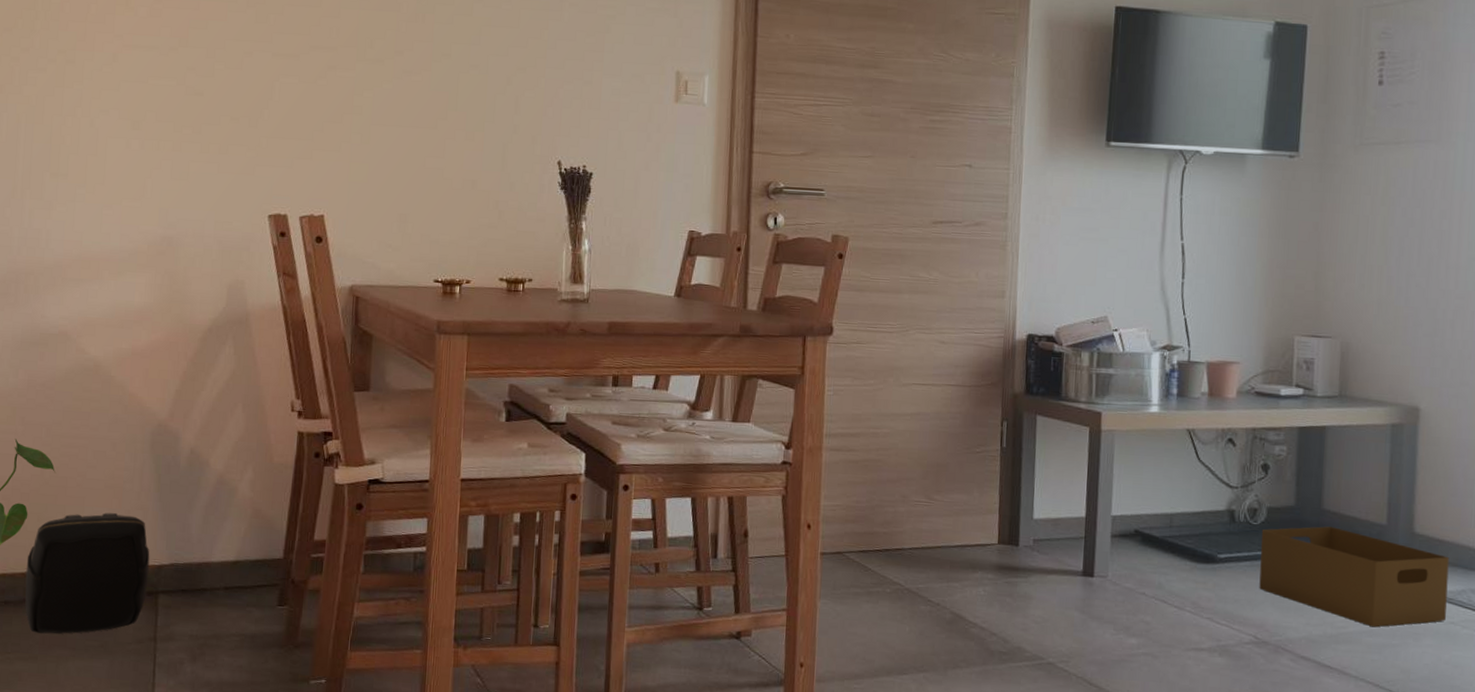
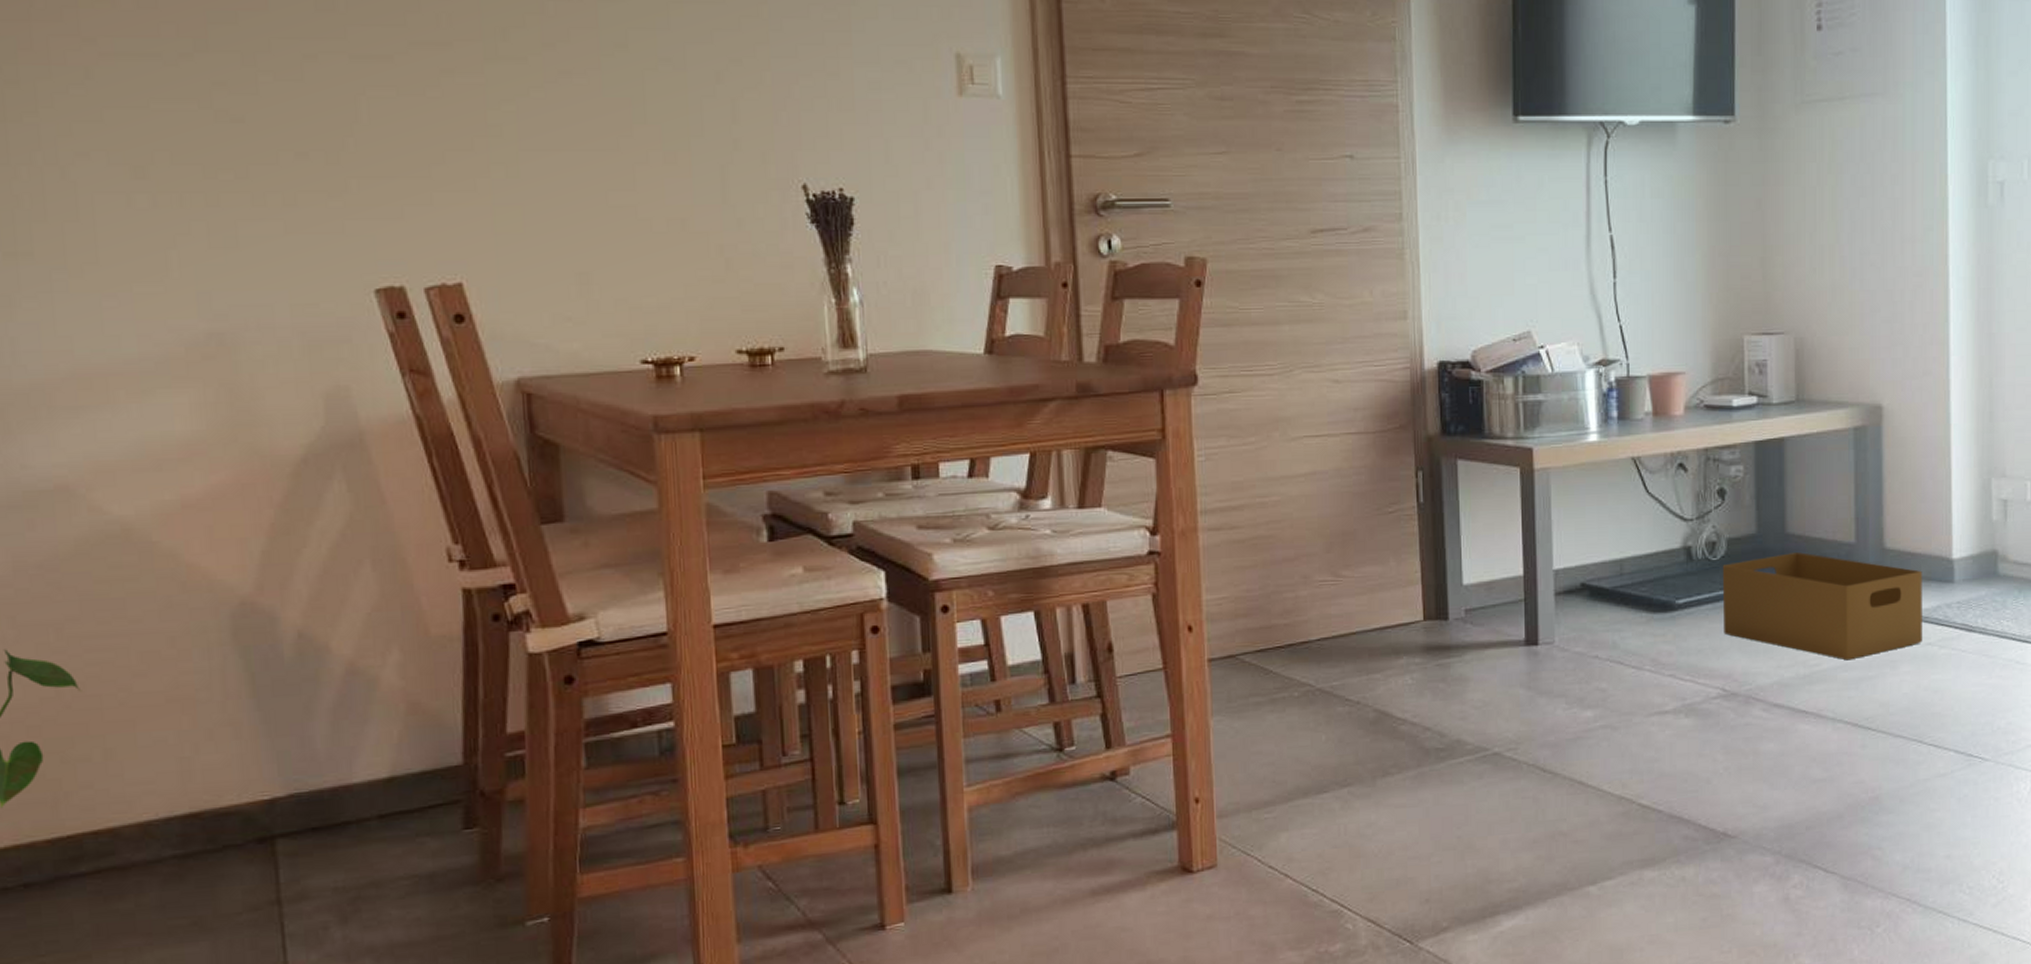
backpack: present [25,513,150,634] -> none [51,736,256,922]

